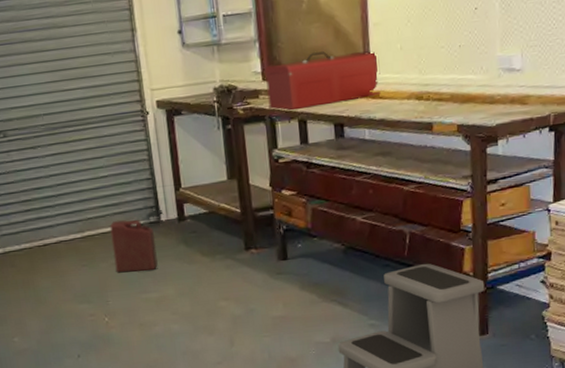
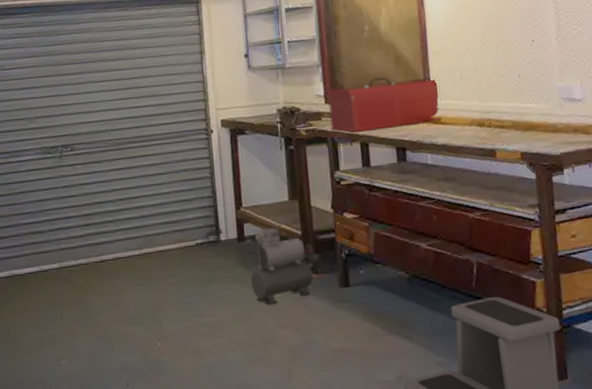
jerry can: present [109,220,158,273] -> none [168,238,215,294]
air compressor: none [192,207,260,279] -> present [251,228,321,304]

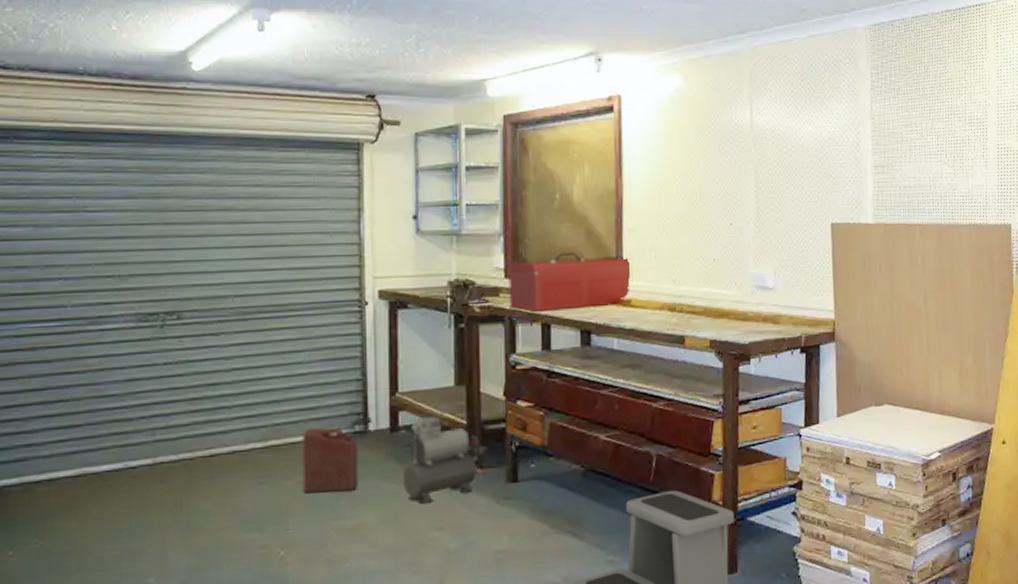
jerry can: none [168,238,215,294] -> present [302,427,359,494]

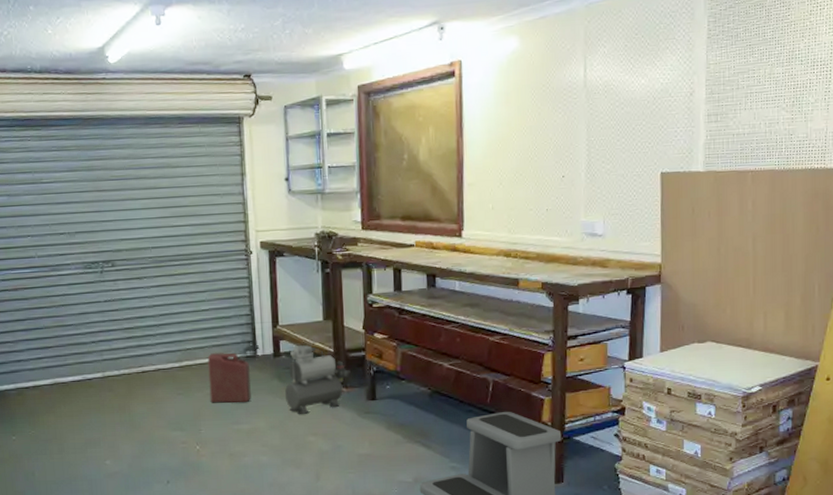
toolbox: present [508,253,632,313] -> none [364,206,472,259]

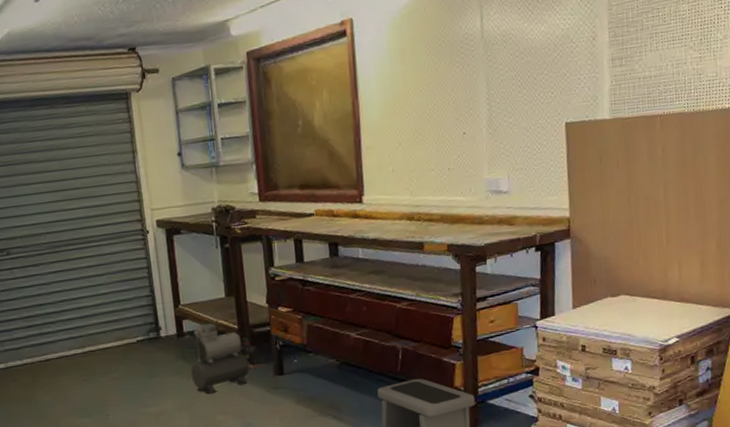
jerry can: present [207,352,251,403] -> none [110,336,157,388]

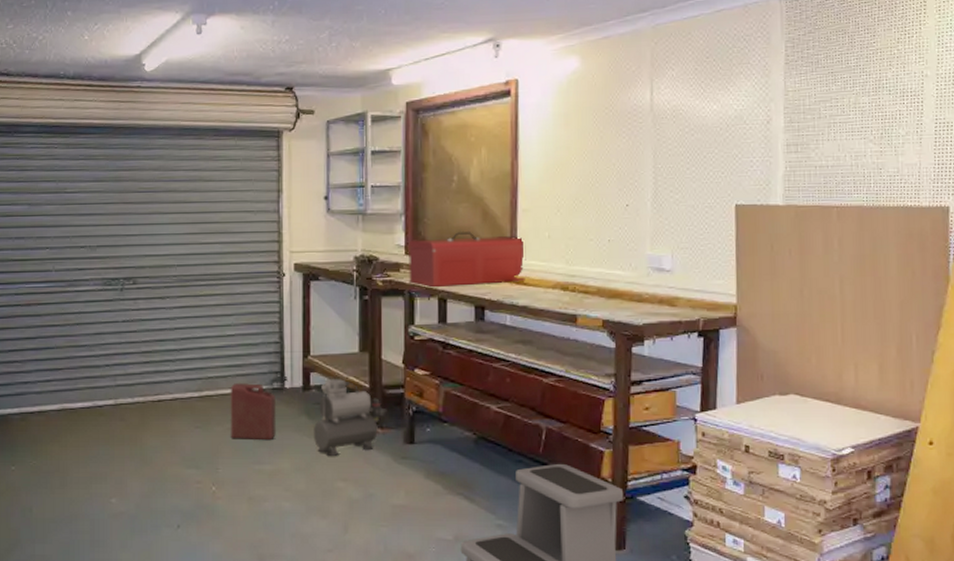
jerry can: none [110,336,157,388] -> present [230,382,277,441]
toolbox: none [261,173,374,230] -> present [408,232,525,288]

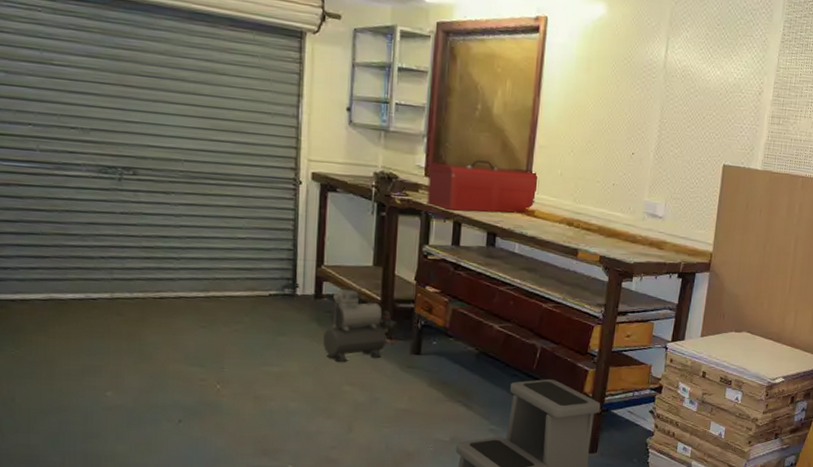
jerry can: present [230,382,277,441] -> none [237,285,287,344]

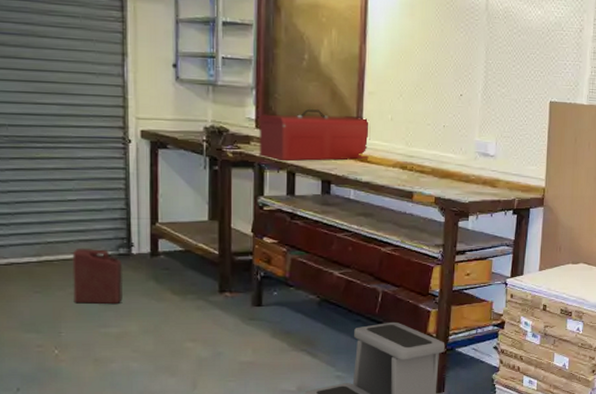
jerry can: none [237,285,287,344] -> present [72,247,123,305]
air compressor: present [323,289,397,362] -> none [162,246,236,318]

